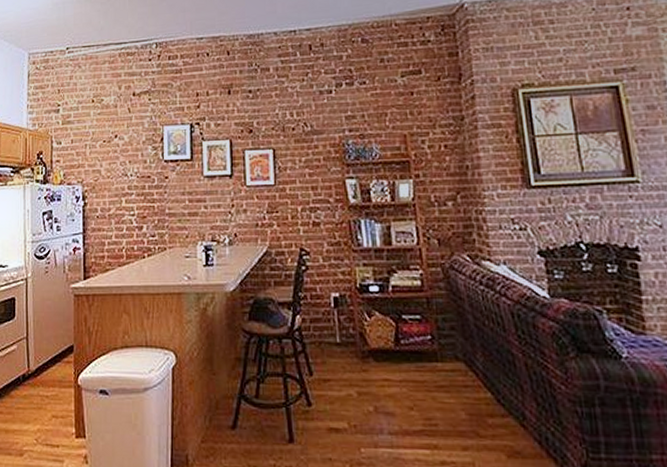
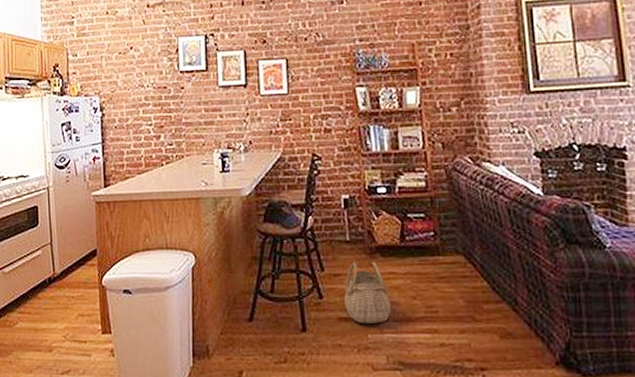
basket: none [335,366,386,436] -> present [344,262,391,323]

